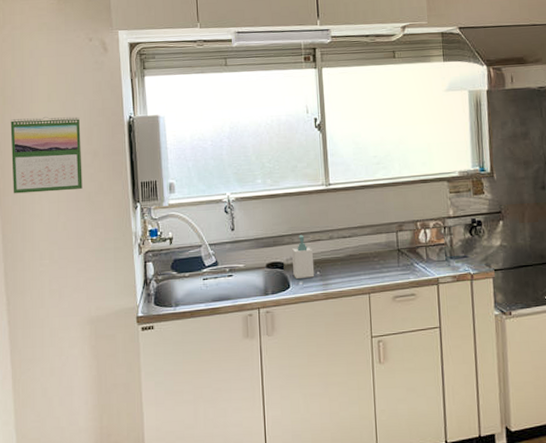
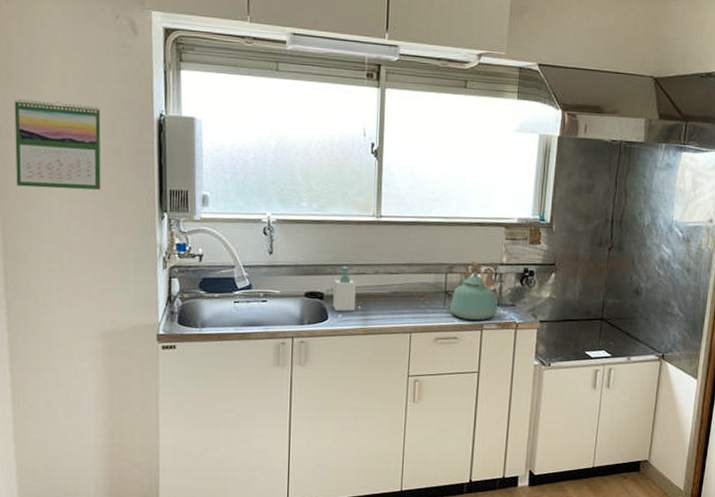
kettle: none [404,218,450,276] -> present [449,262,496,321]

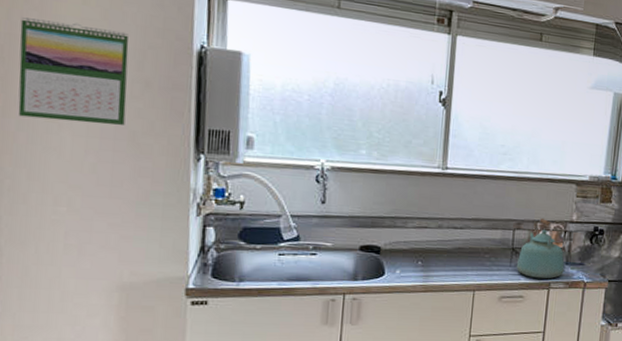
soap bottle: present [333,266,357,311] -> none [390,219,418,267]

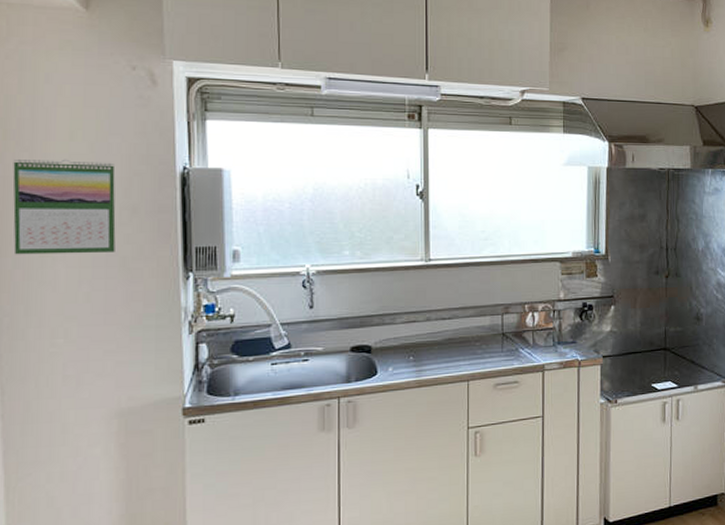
kettle: present [516,219,565,279] -> none [508,300,557,362]

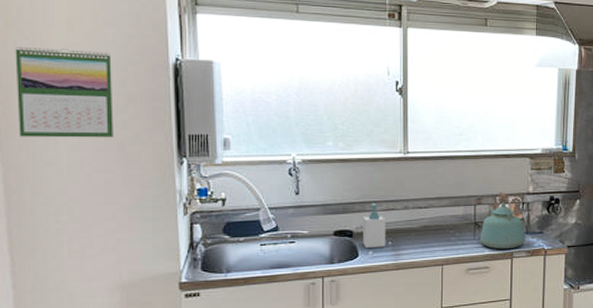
soap bottle: none [382,315,407,364] -> present [363,203,386,248]
kettle: none [508,300,557,362] -> present [480,193,525,250]

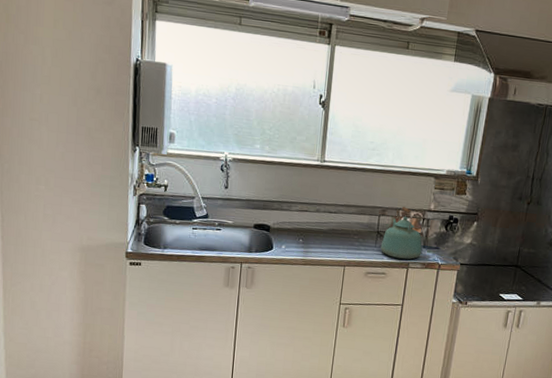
calendar: present [15,47,113,138] -> none [12,39,86,123]
soap bottle: present [363,203,386,248] -> none [278,203,300,244]

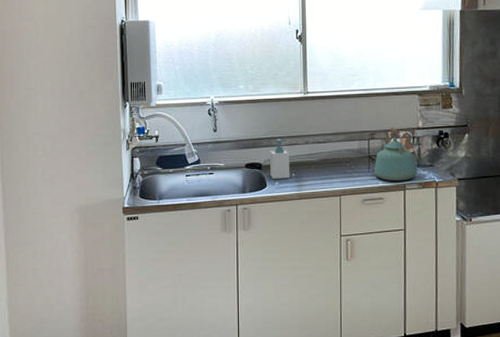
soap bottle: none [278,203,300,244] -> present [270,138,290,179]

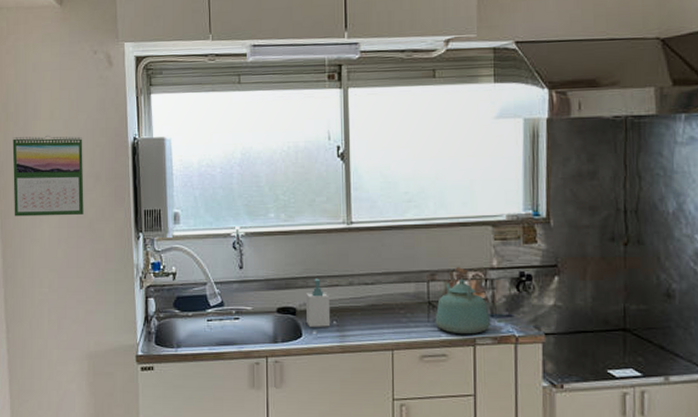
calendar: none [9,16,76,88] -> present [12,135,84,217]

